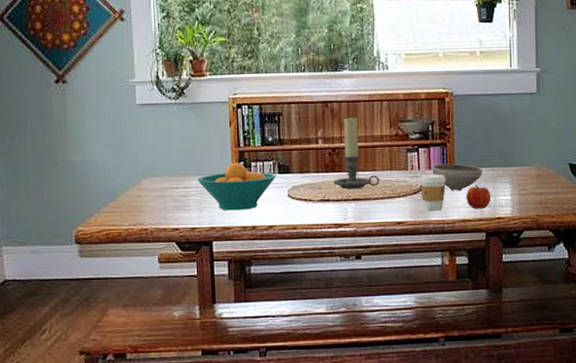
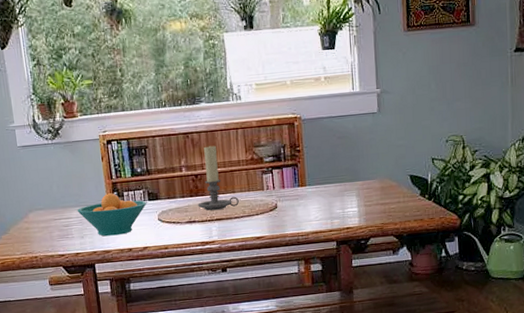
coffee cup: present [420,174,446,211] -> none [275,192,299,226]
bowl: present [432,163,482,191] -> none [285,181,331,207]
fruit: present [466,185,491,209] -> none [317,199,340,222]

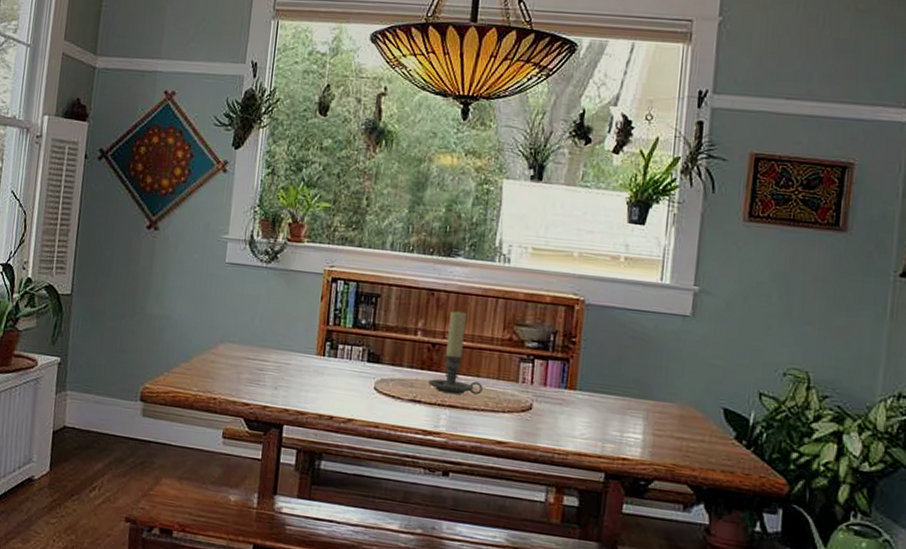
fruit bowl: present [77,193,147,237] -> none [277,341,365,397]

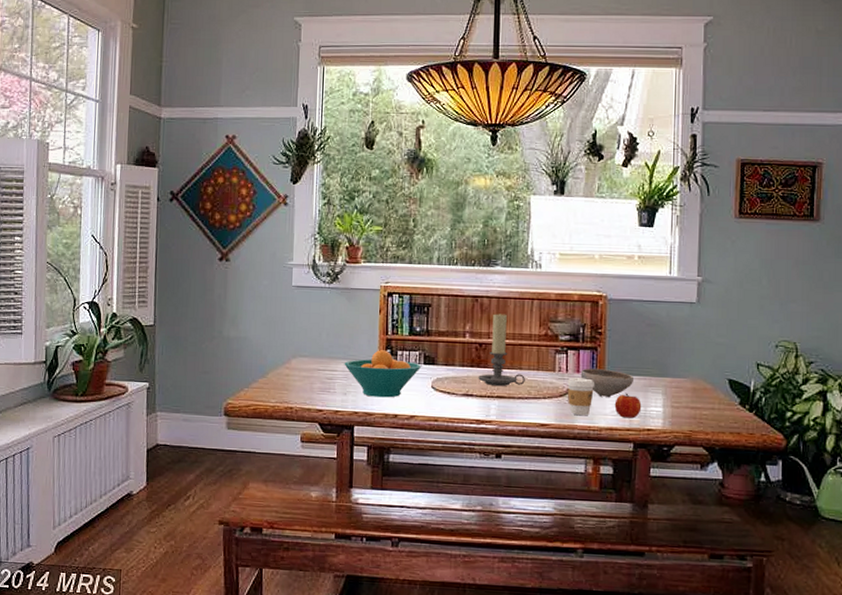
fruit bowl: none [277,341,365,397] -> present [344,350,422,398]
coffee cup: none [530,390,563,437] -> present [567,377,594,416]
bowl: none [547,381,610,418] -> present [580,368,633,398]
fruit: none [585,413,618,444] -> present [614,393,642,419]

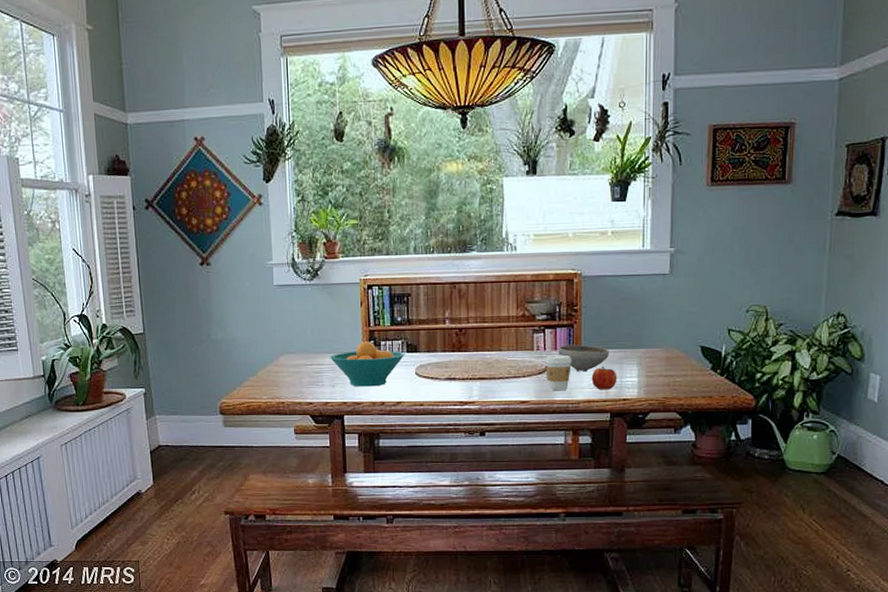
candle holder: present [478,312,525,387] -> none [460,297,505,369]

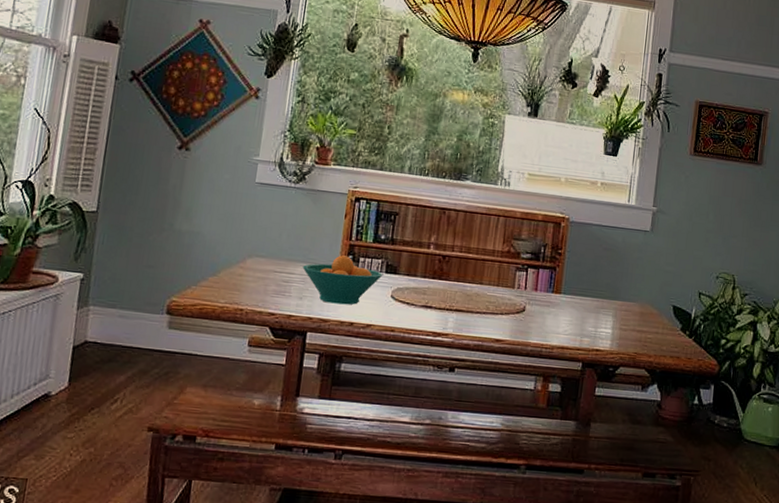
coffee cup: present [545,355,571,391] -> none [523,295,551,334]
bowl: present [558,344,609,372] -> none [538,287,587,318]
fruit: present [591,366,617,390] -> none [567,313,593,339]

